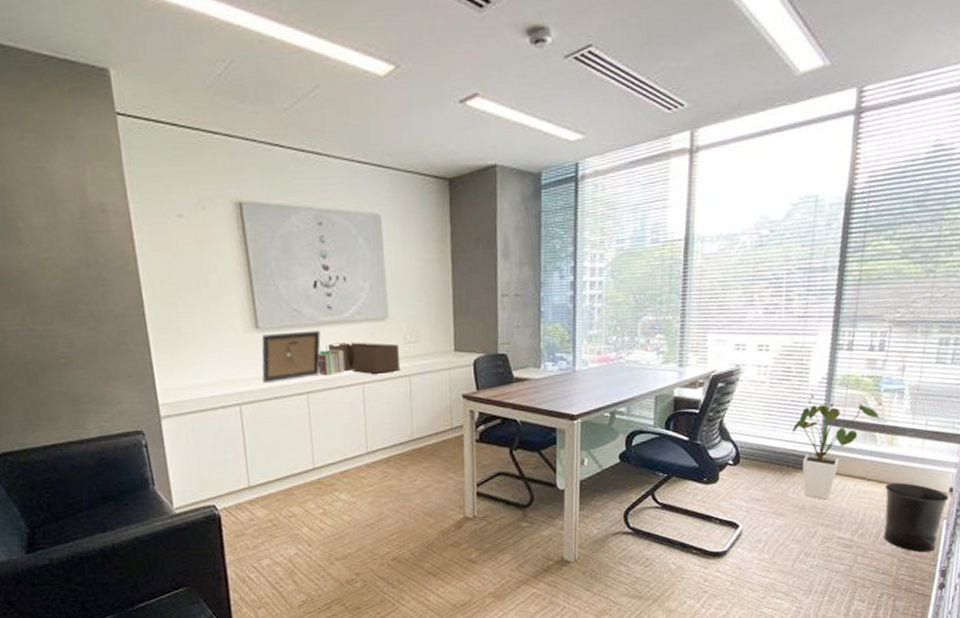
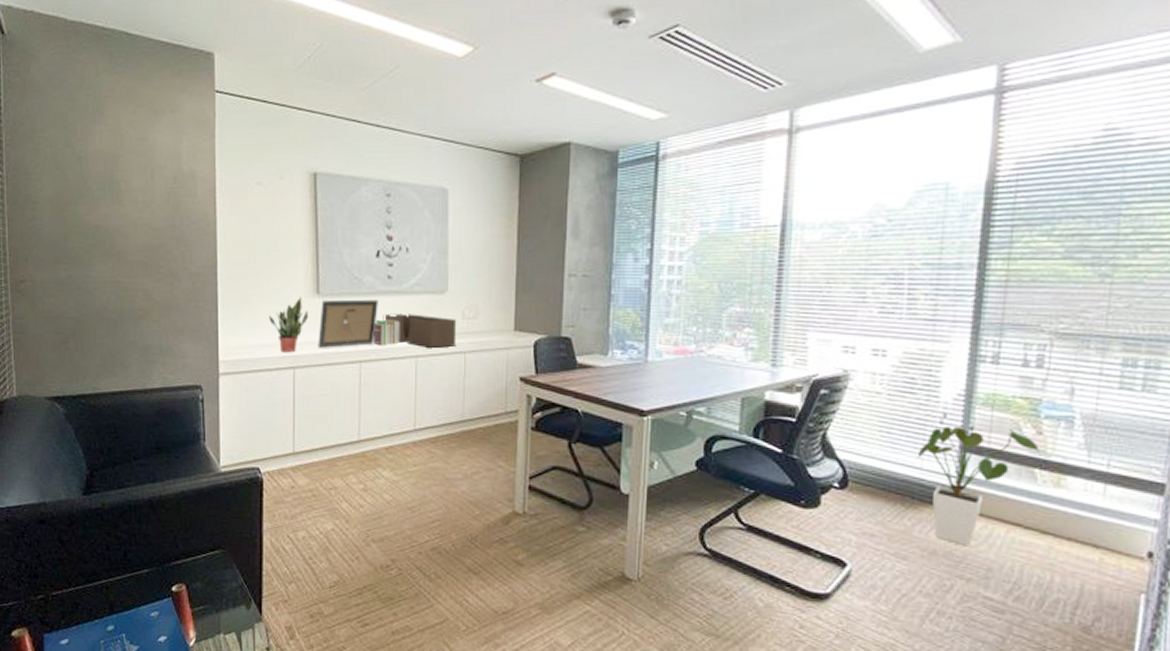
potted plant: none [208,332,250,391] -> present [269,297,309,353]
waste bin: present [884,482,949,553] -> none [1049,535,1147,635]

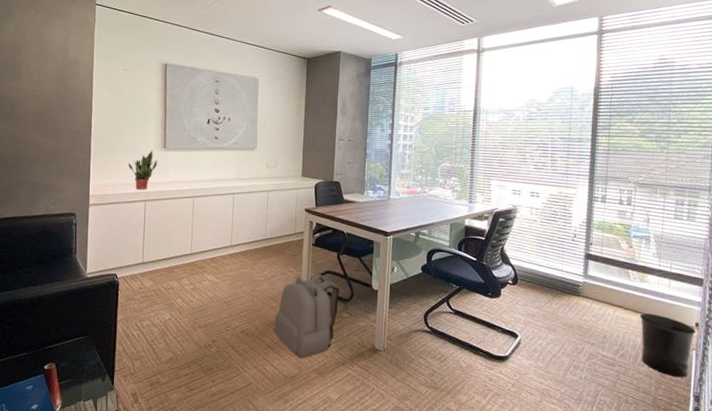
picture frame: present [318,299,378,349] -> none [163,152,208,188]
books: present [373,319,399,346] -> none [204,167,222,186]
desk organizer: present [383,313,457,349] -> none [211,163,263,189]
backpack: none [476,470,572,589] -> present [273,273,339,359]
house plant: present [917,427,1039,547] -> none [559,243,631,322]
waste bin: none [1049,535,1147,635] -> present [639,313,696,378]

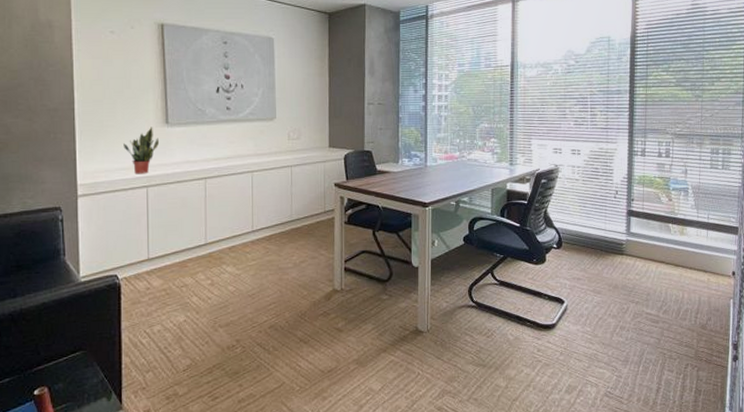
backpack: present [273,273,339,359] -> none [305,254,377,350]
waste bin: present [639,313,696,378] -> none [680,266,732,328]

